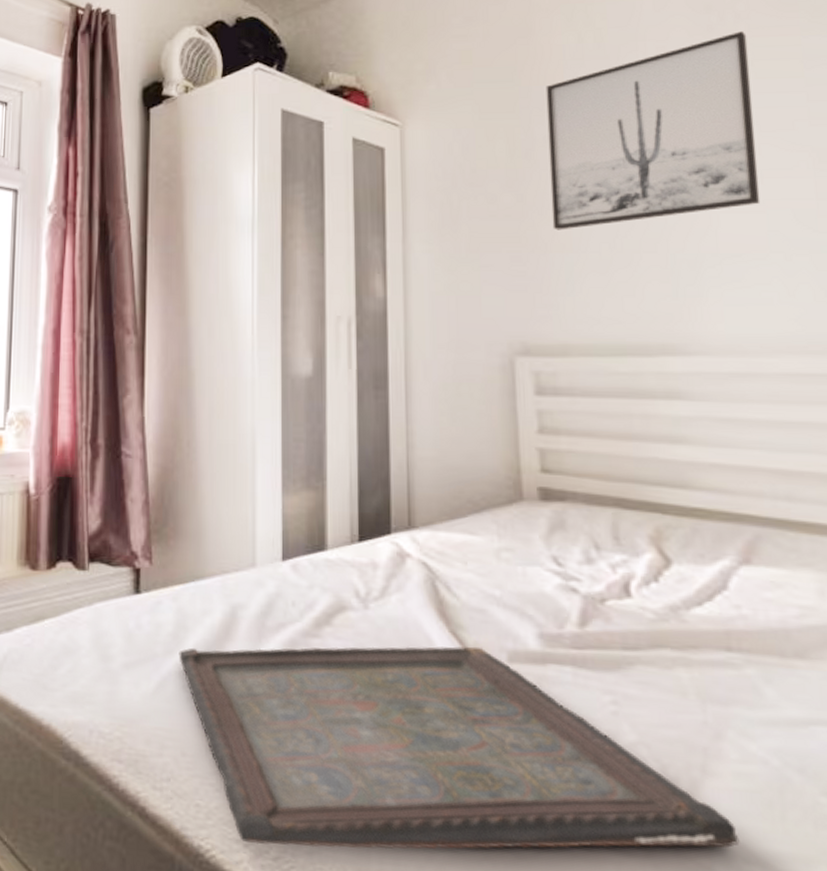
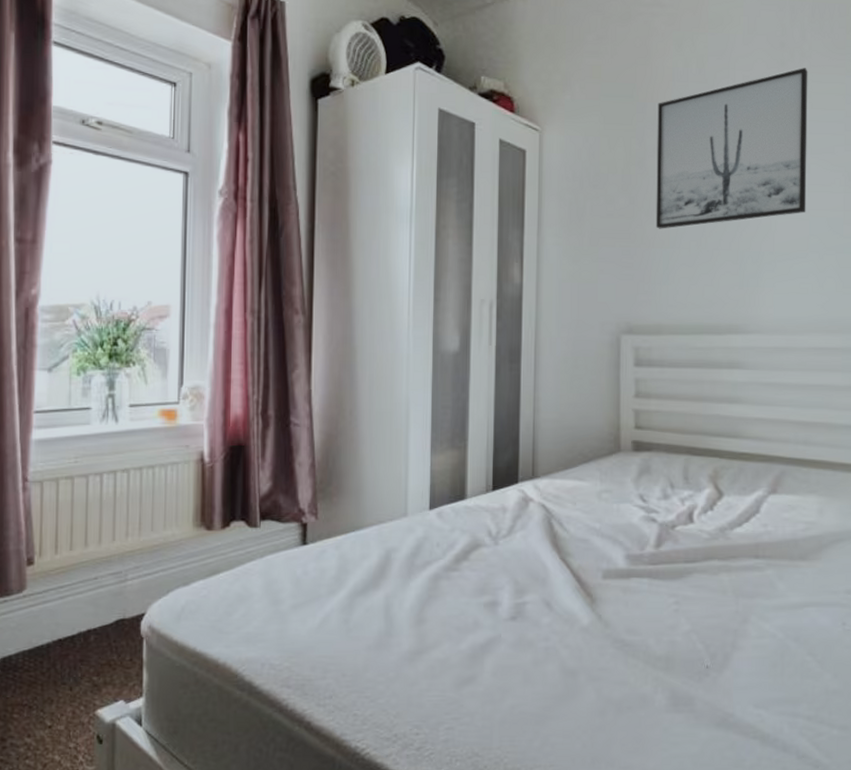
serving tray: present [179,646,740,850] -> none [340,569,753,740]

